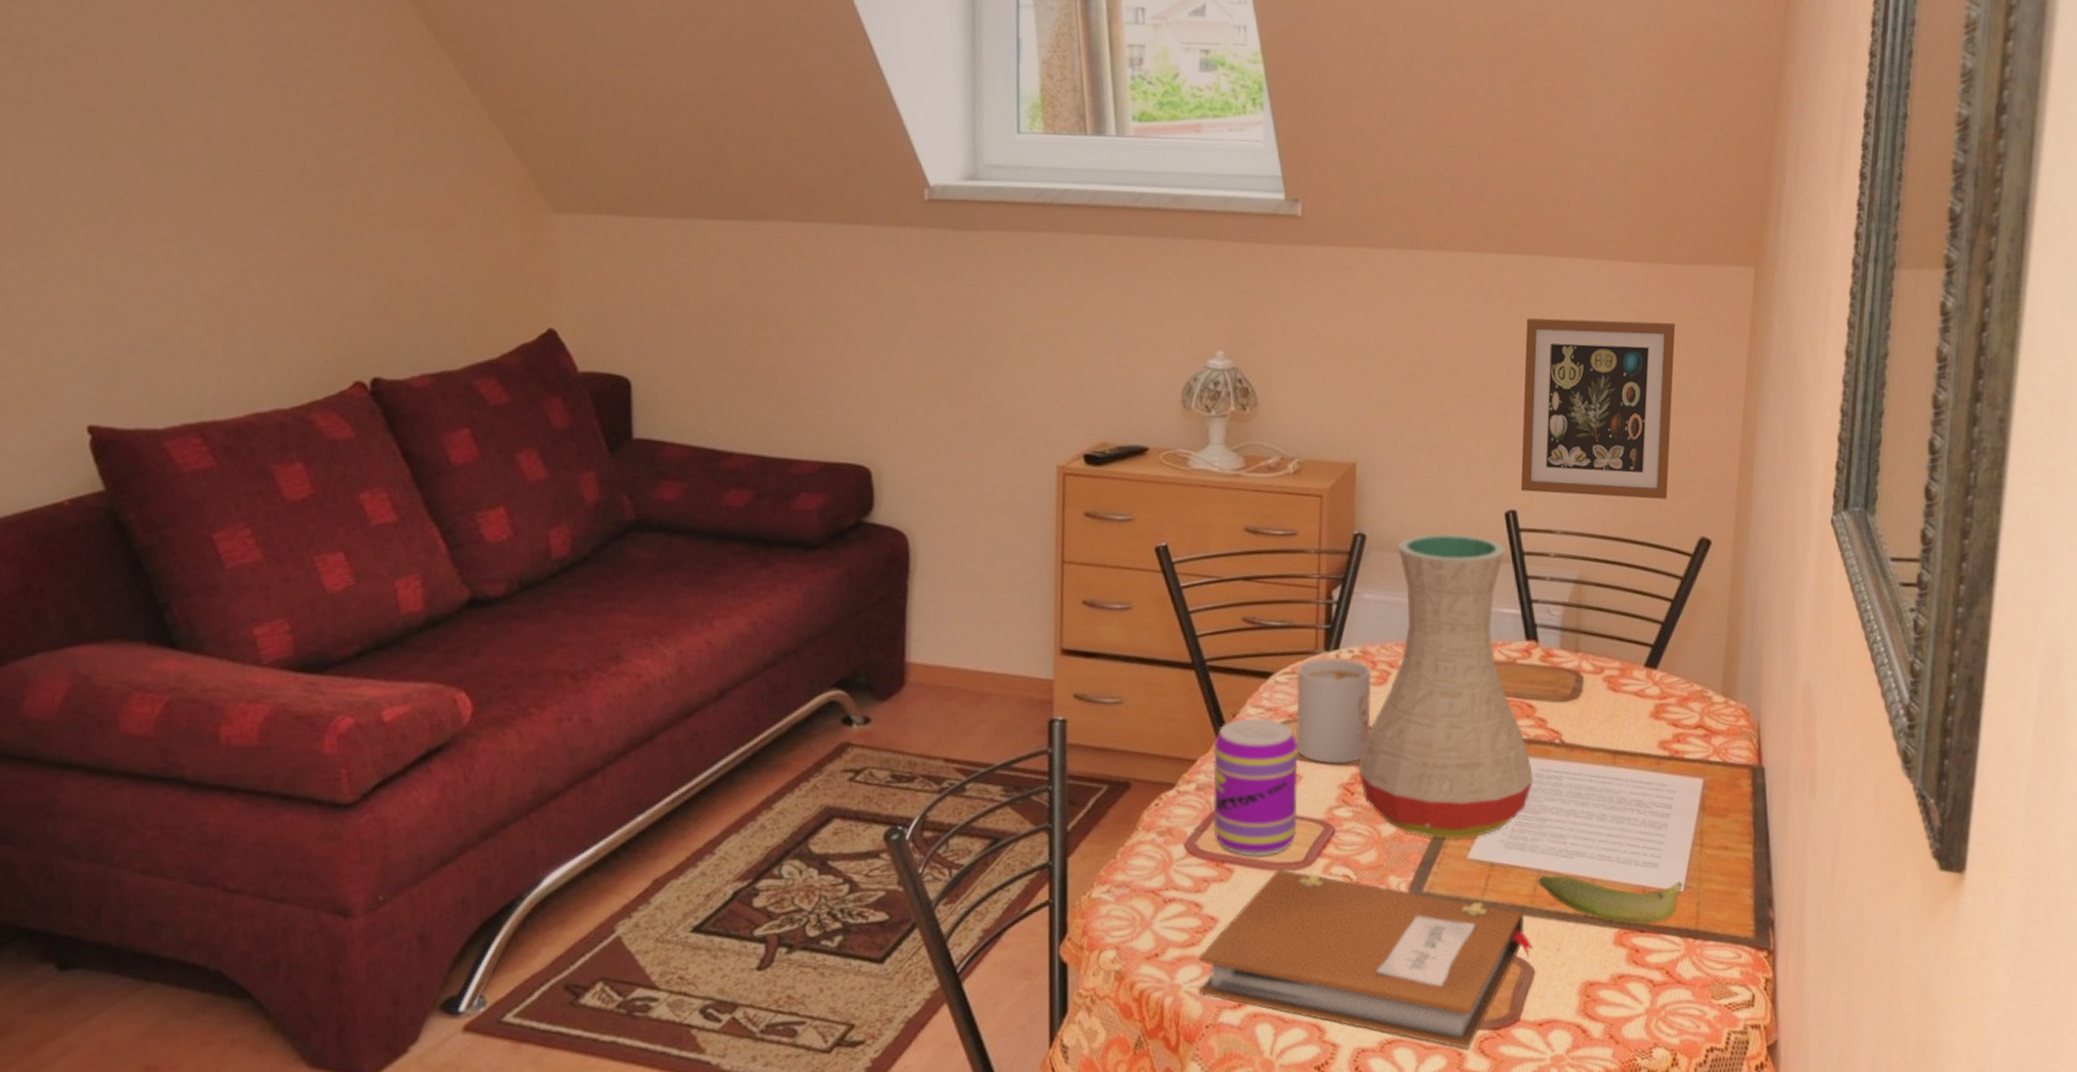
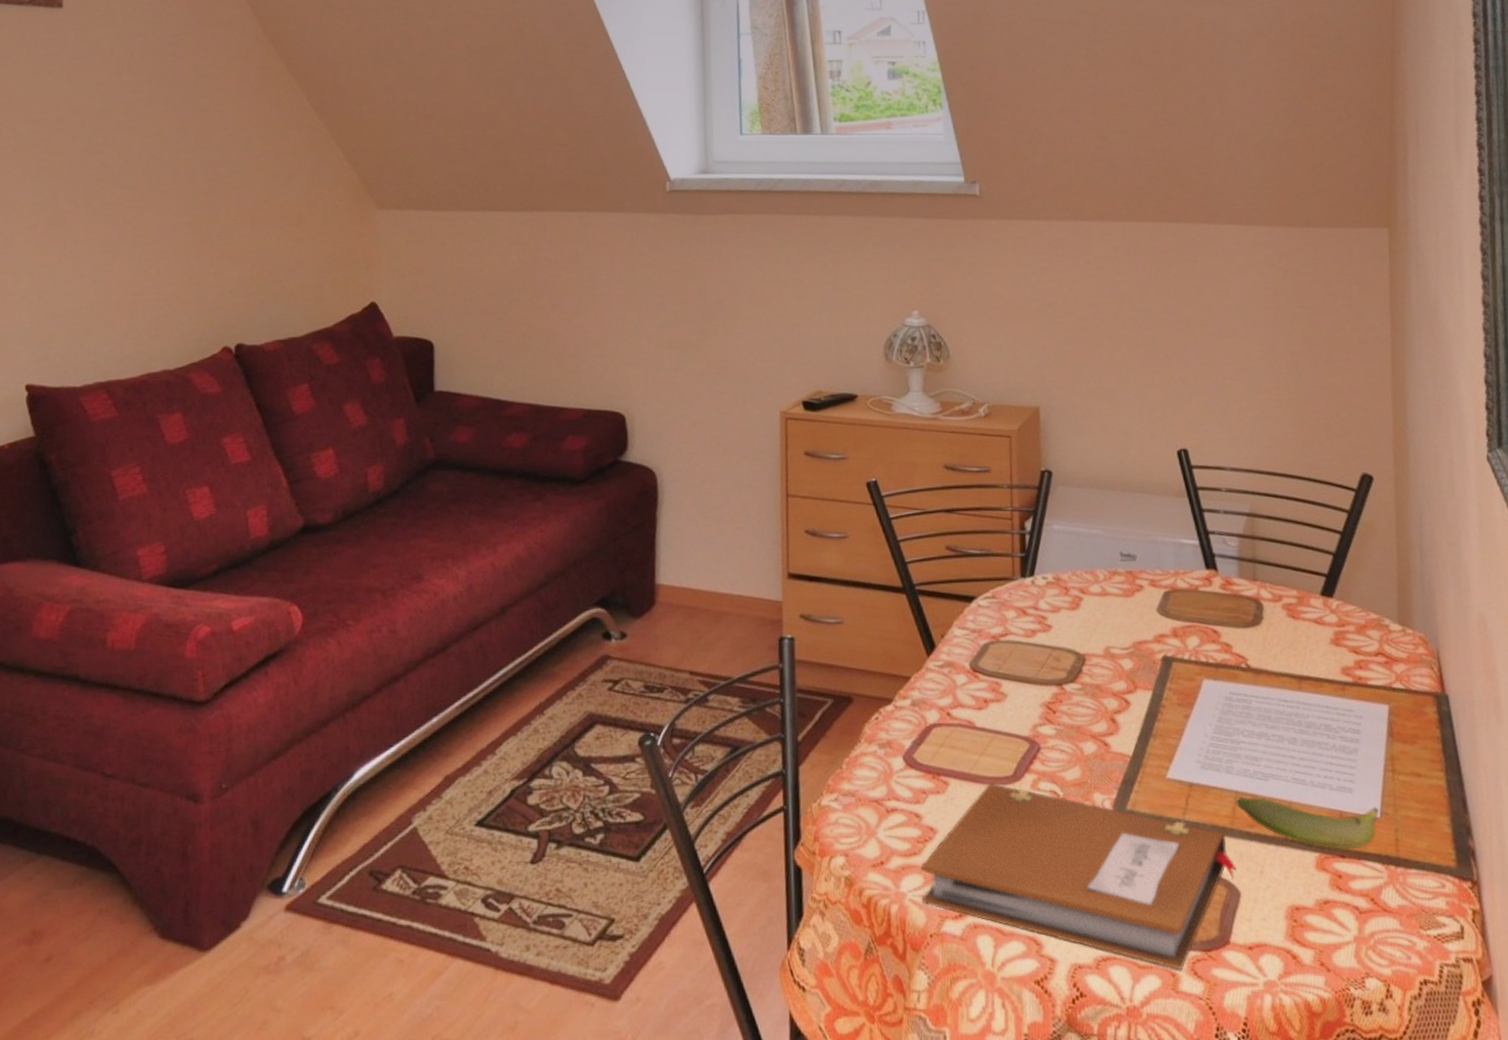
beverage can: present [1213,718,1298,857] -> none [925,639,1005,771]
mug: present [1296,657,1372,764] -> none [996,583,1068,684]
vase: present [1358,533,1534,839] -> none [1058,470,1224,758]
picture frame: present [1520,317,1676,500] -> none [1183,277,1327,439]

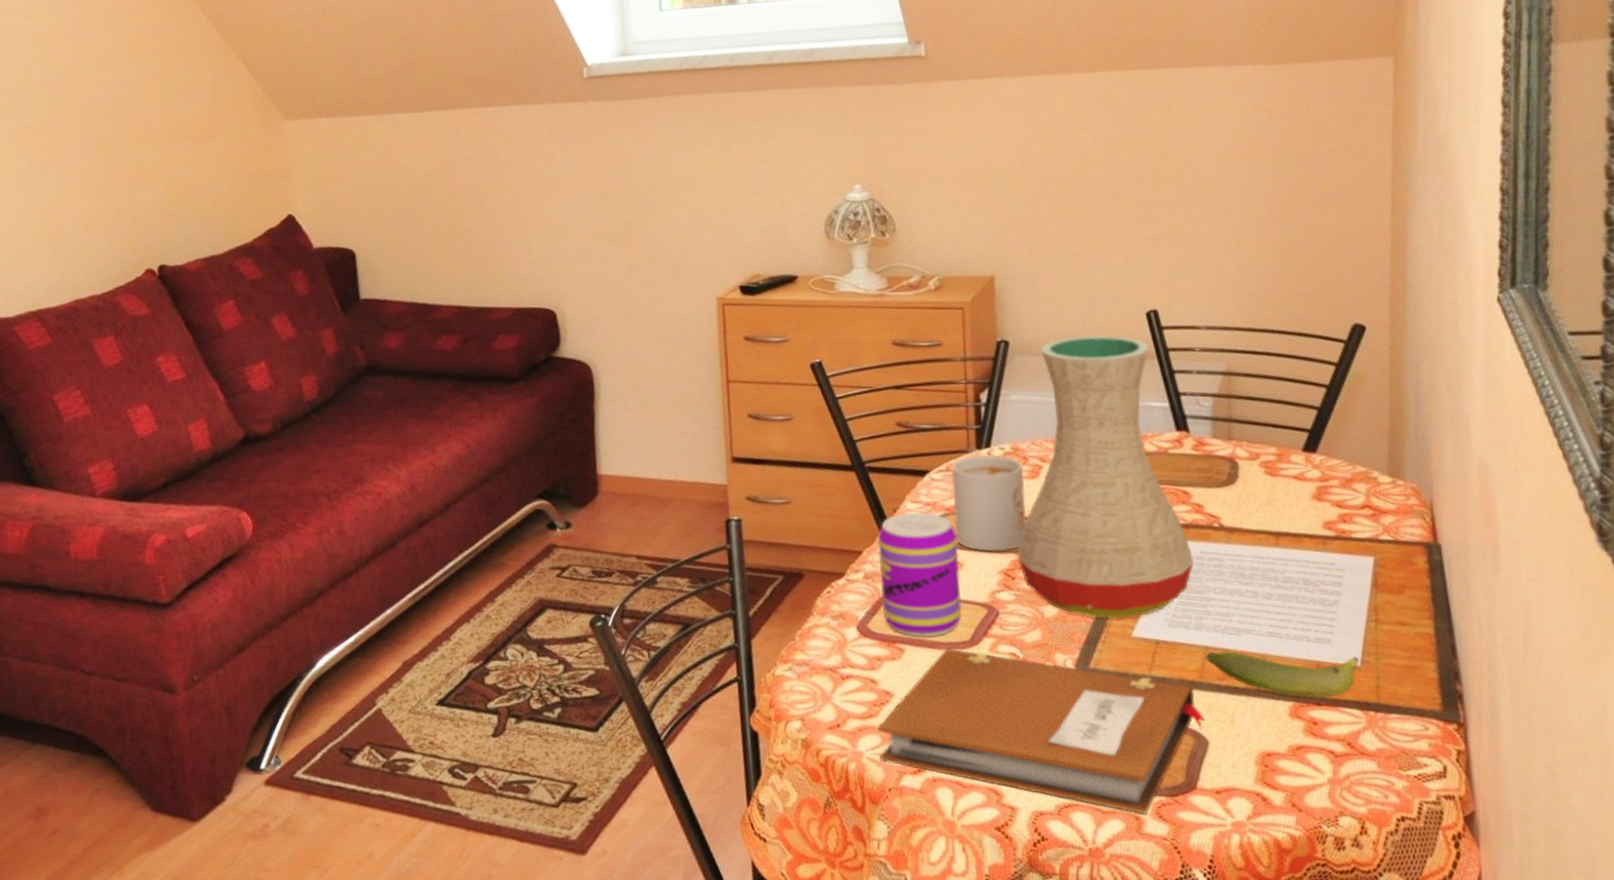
beverage can: none [925,639,1005,771] -> present [877,512,962,638]
mug: none [996,583,1068,684] -> present [951,454,1027,552]
vase: none [1058,470,1224,758] -> present [1017,335,1194,619]

